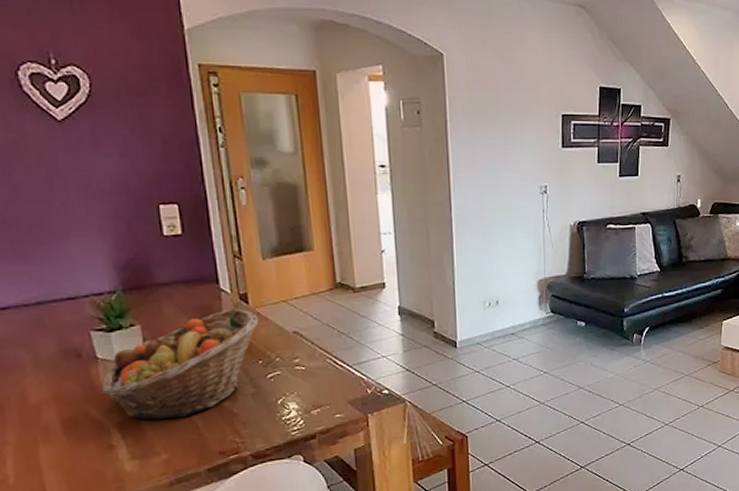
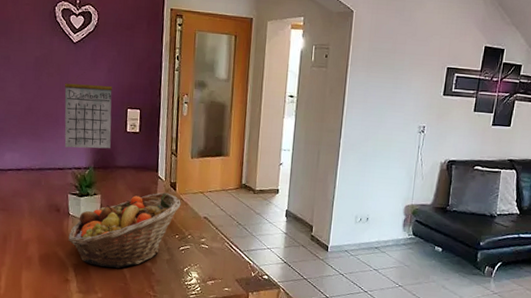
calendar: none [55,160,143,268] -> present [64,72,113,149]

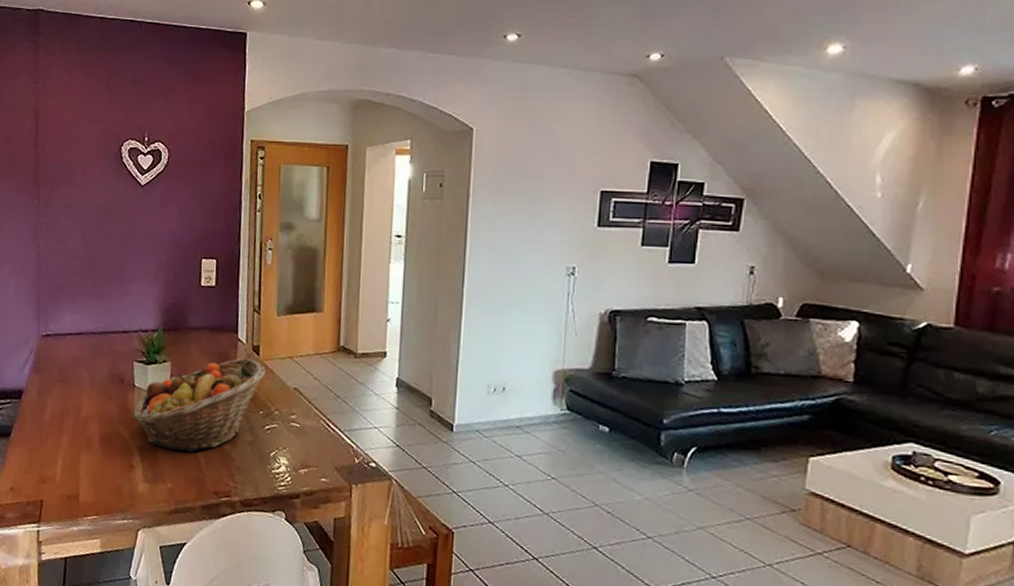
calendar: present [64,72,113,149] -> none [130,218,185,307]

